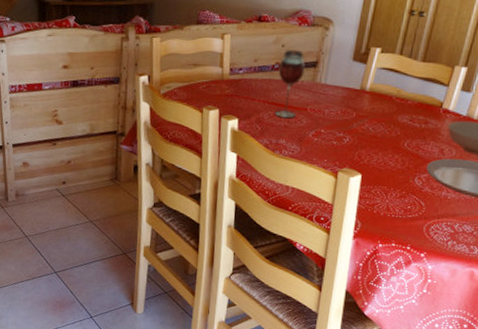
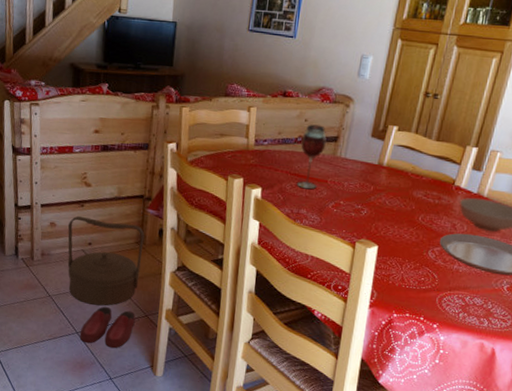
basket: none [41,155,119,245] -> present [67,216,145,306]
slippers: none [58,245,113,287] -> present [80,306,135,349]

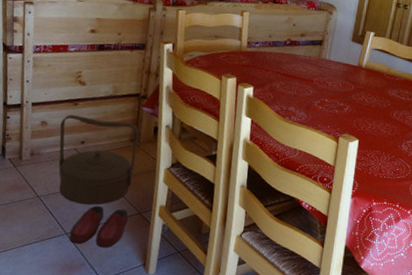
wineglass: present [296,124,327,190] -> none [285,29,313,89]

